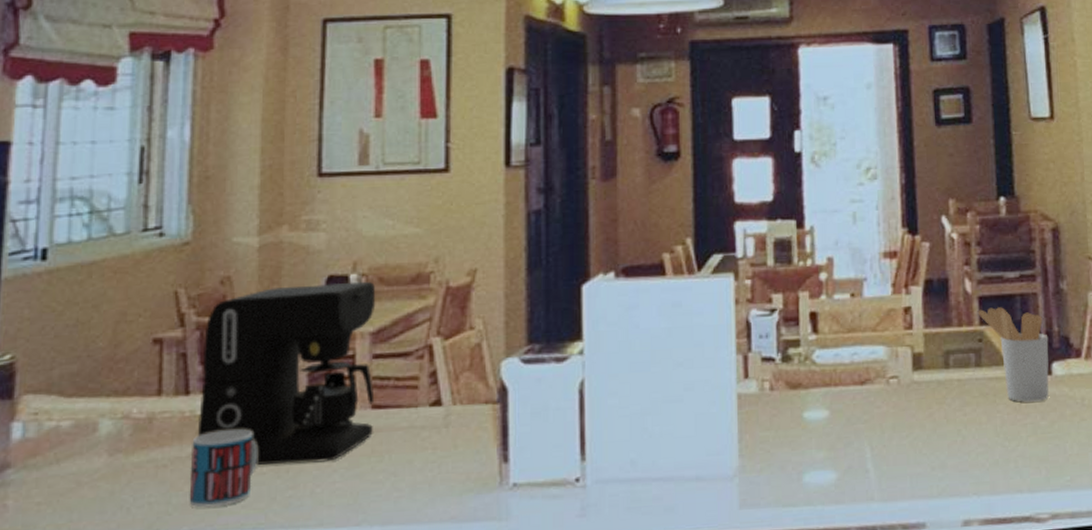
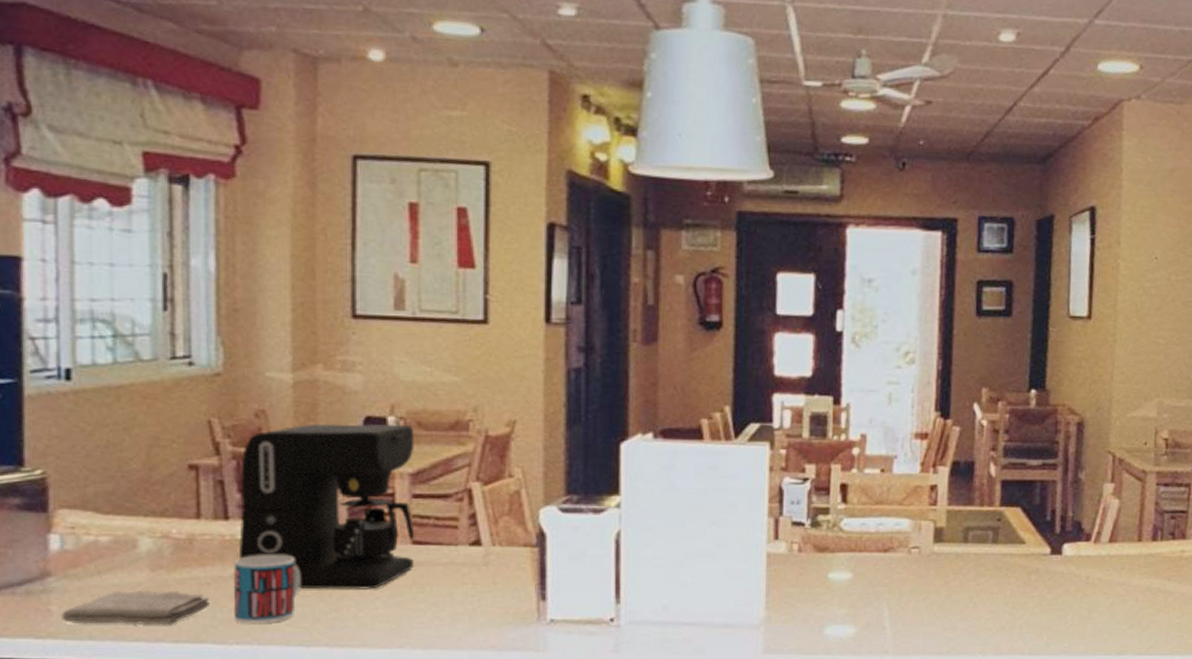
washcloth: none [17,476,167,519] -> present [61,591,211,626]
utensil holder: present [977,307,1049,402] -> none [999,491,1063,577]

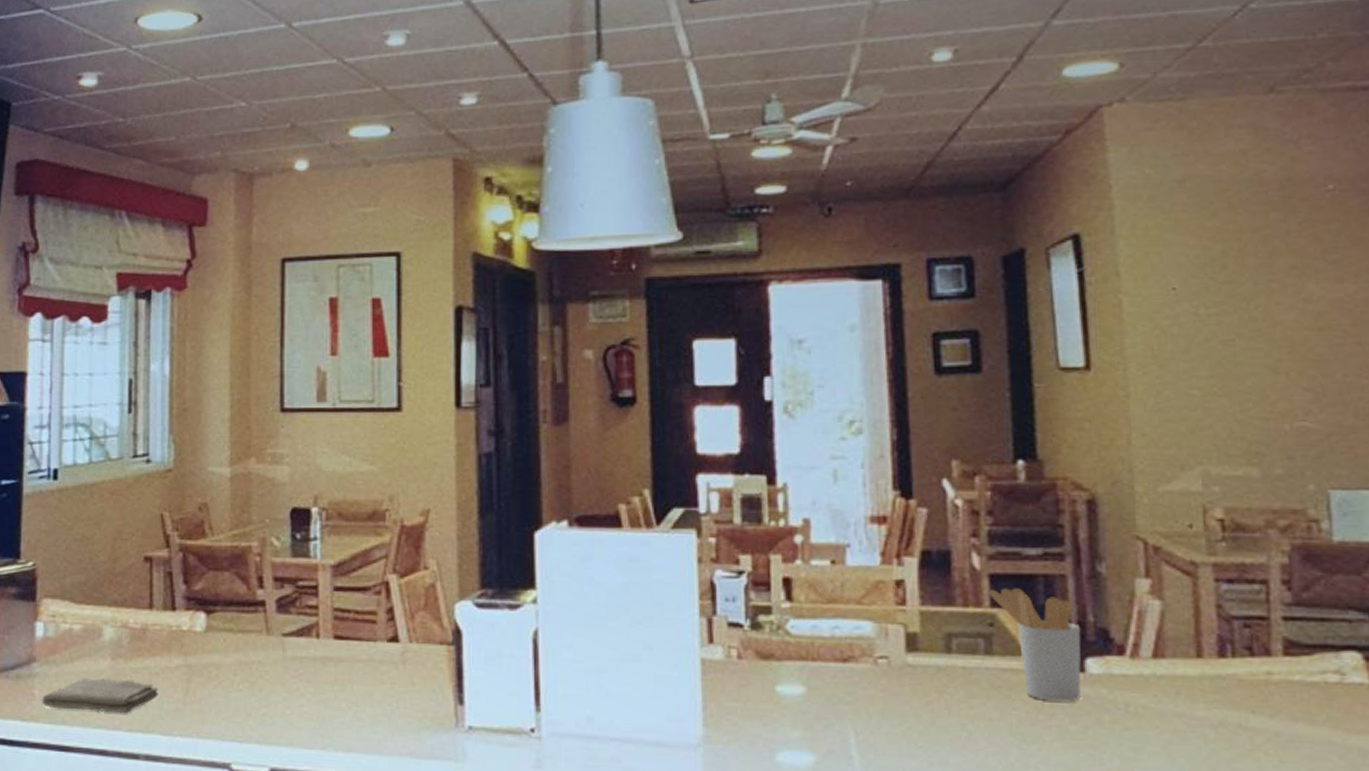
mug: present [233,555,300,624] -> none [178,646,234,717]
coffee maker: present [238,423,415,589] -> none [183,515,337,686]
utensil holder: none [999,491,1063,577] -> present [988,588,1081,702]

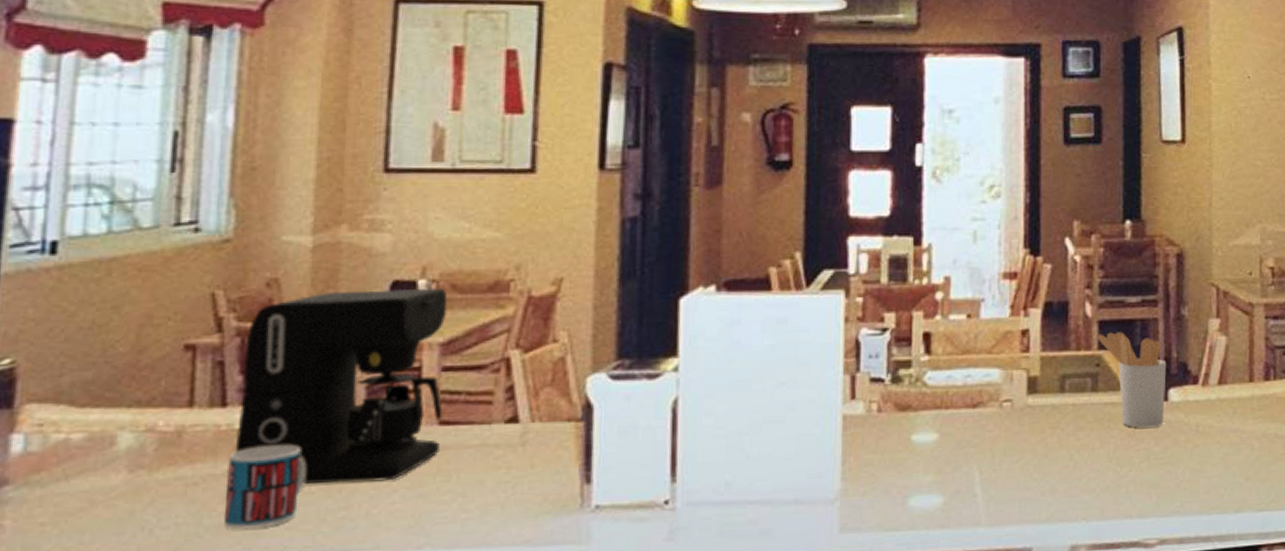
washcloth: present [42,678,159,714] -> none [16,494,197,540]
mug: none [178,646,234,717] -> present [223,445,306,530]
coffee maker: none [183,515,337,686] -> present [234,287,448,485]

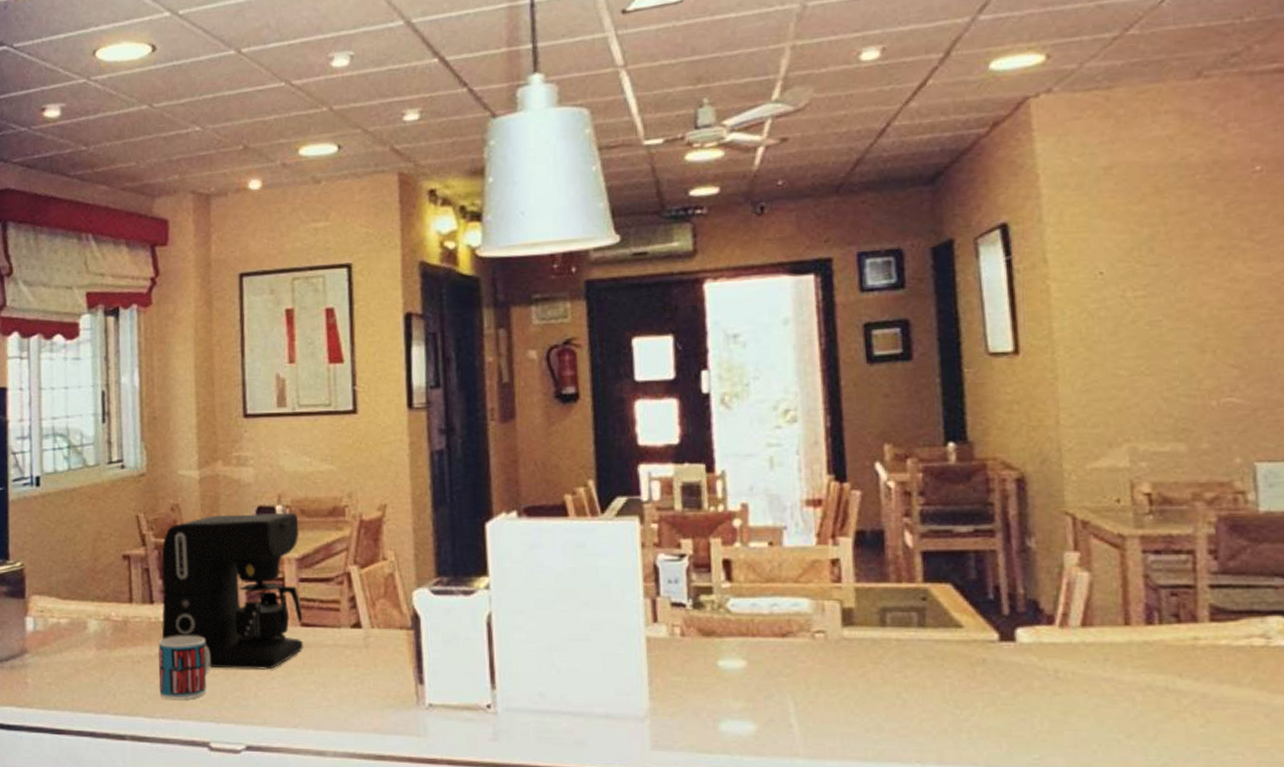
utensil holder: present [1097,332,1167,428] -> none [920,564,1012,670]

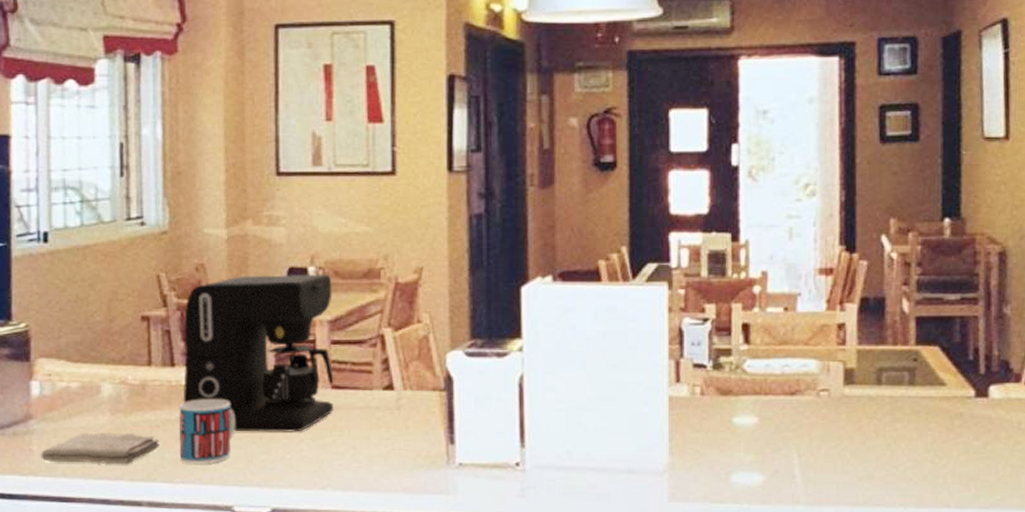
washcloth: none [35,667,142,699] -> present [41,432,160,465]

